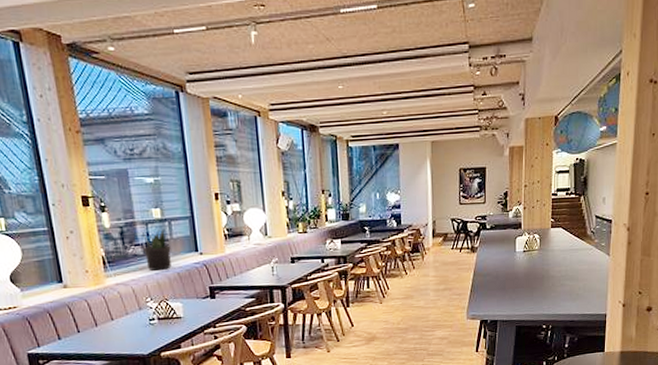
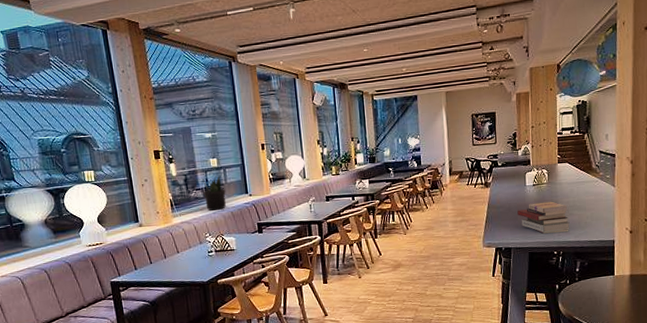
books: none [505,270,561,306] -> present [517,201,570,234]

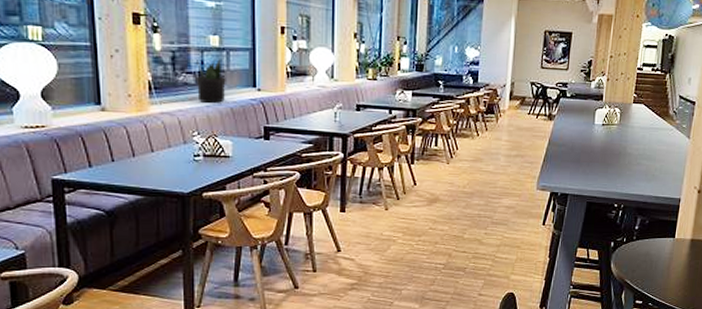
books: present [517,201,570,234] -> none [580,145,637,184]

